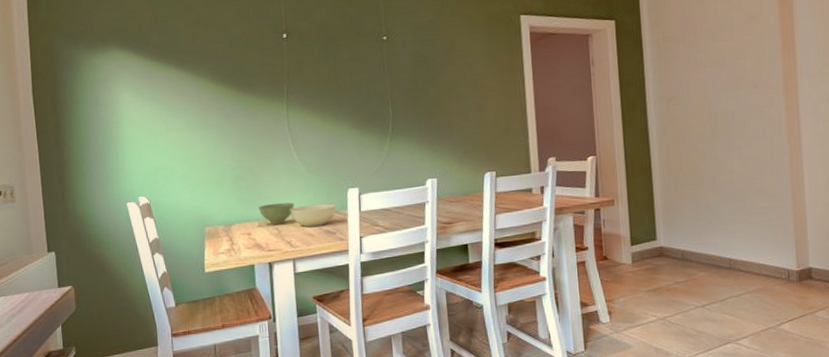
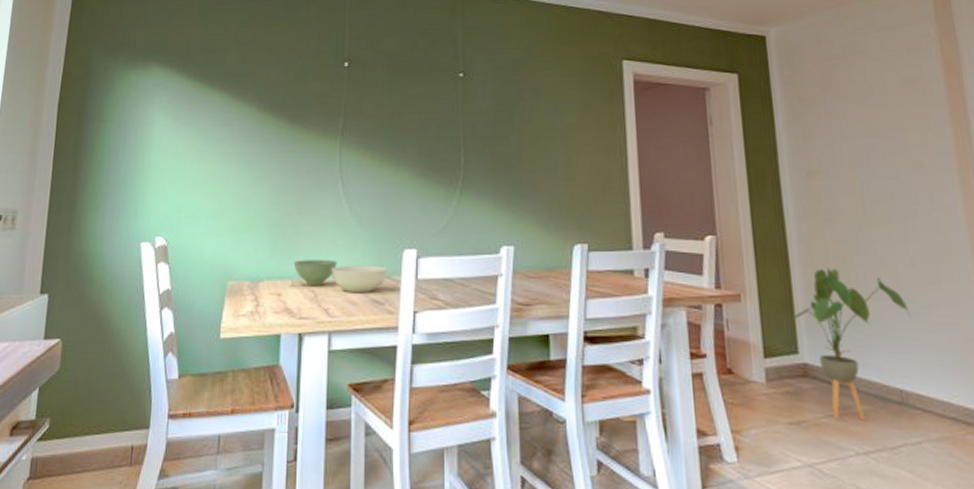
house plant: none [653,173,741,284] -> present [792,268,911,421]

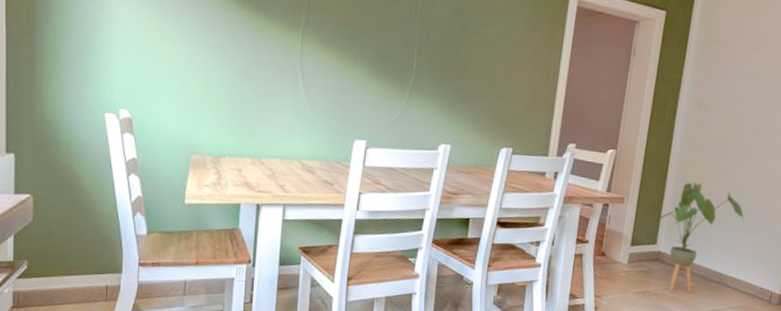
bowl: present [293,260,337,287] -> none [253,141,294,166]
bowl: present [331,265,389,294] -> none [288,149,340,175]

